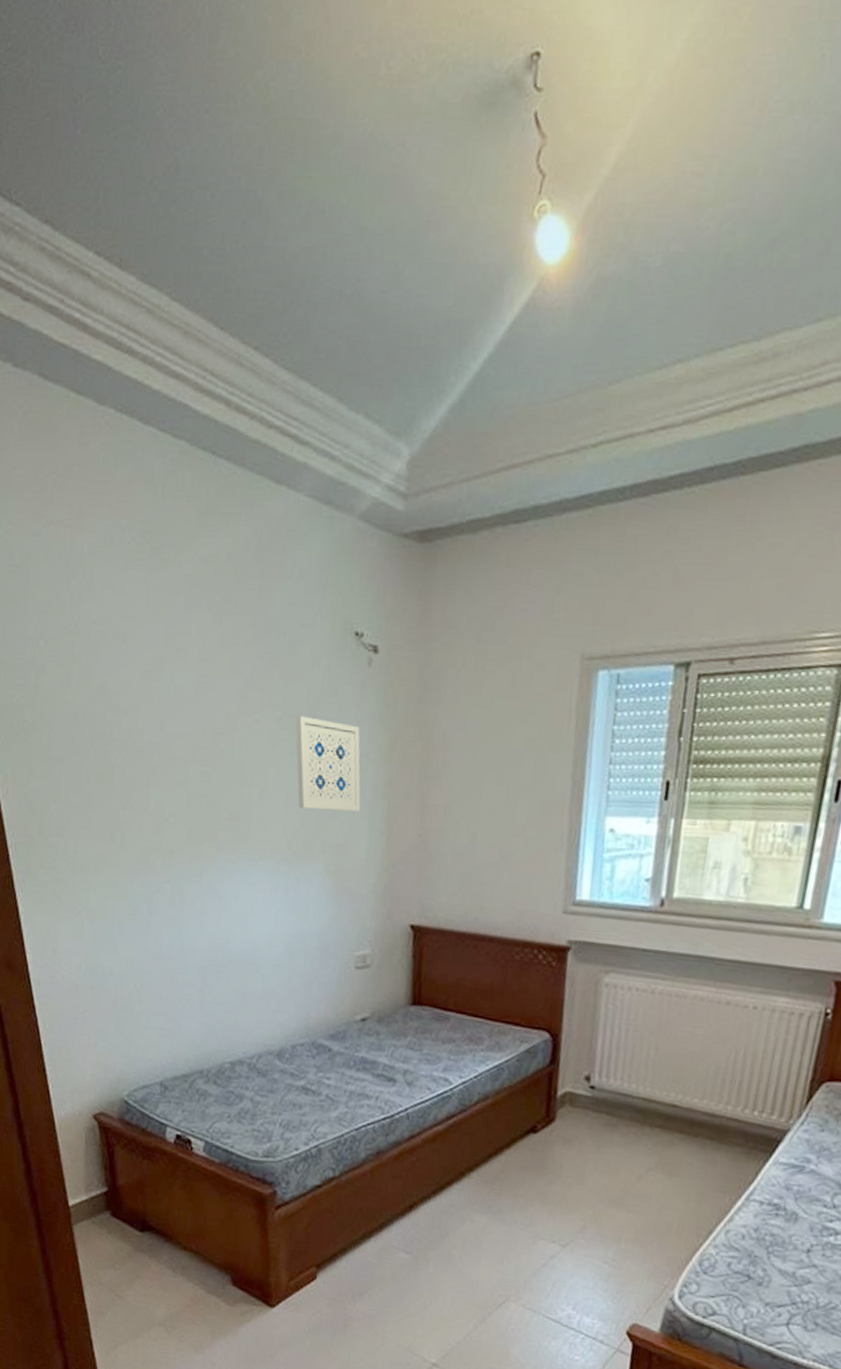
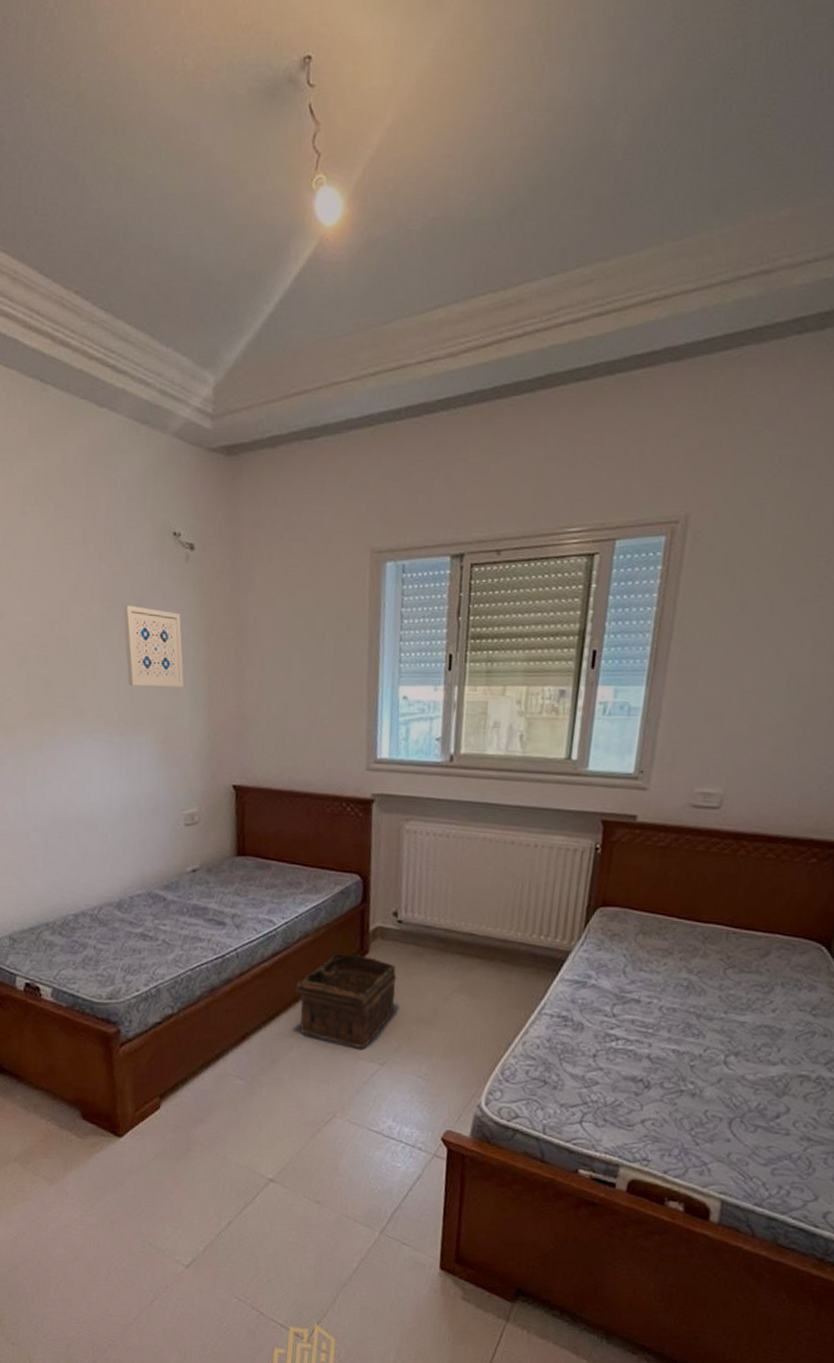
basket: none [458,1120,586,1227] -> present [284,953,397,1048]

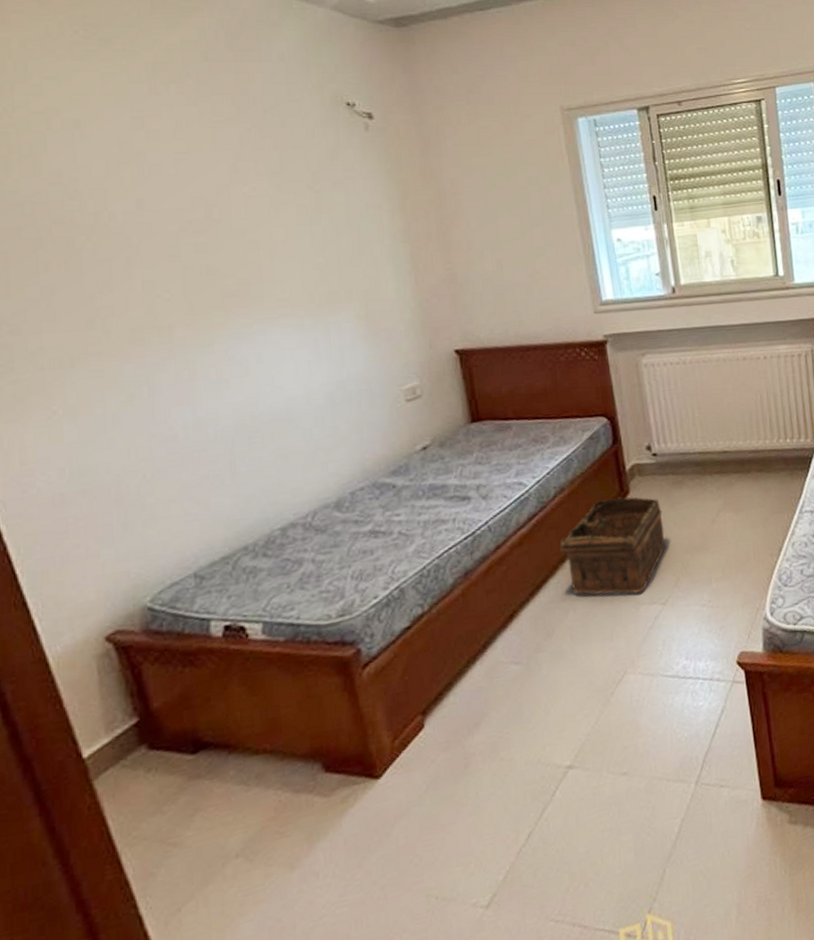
wall art: present [123,605,184,688] -> none [297,179,383,263]

